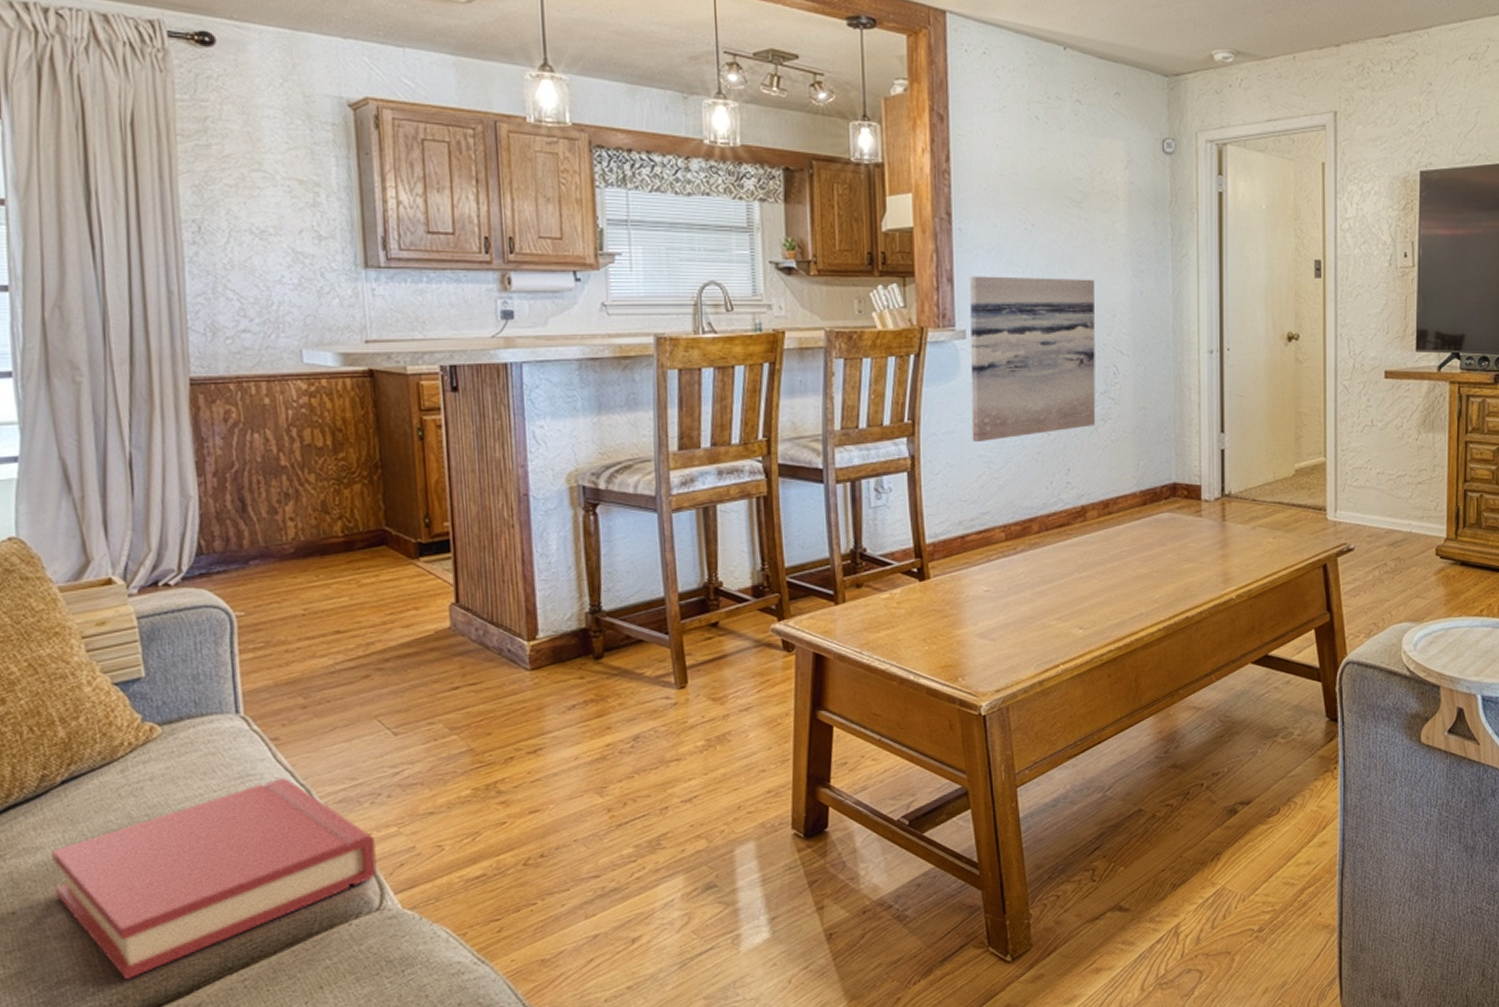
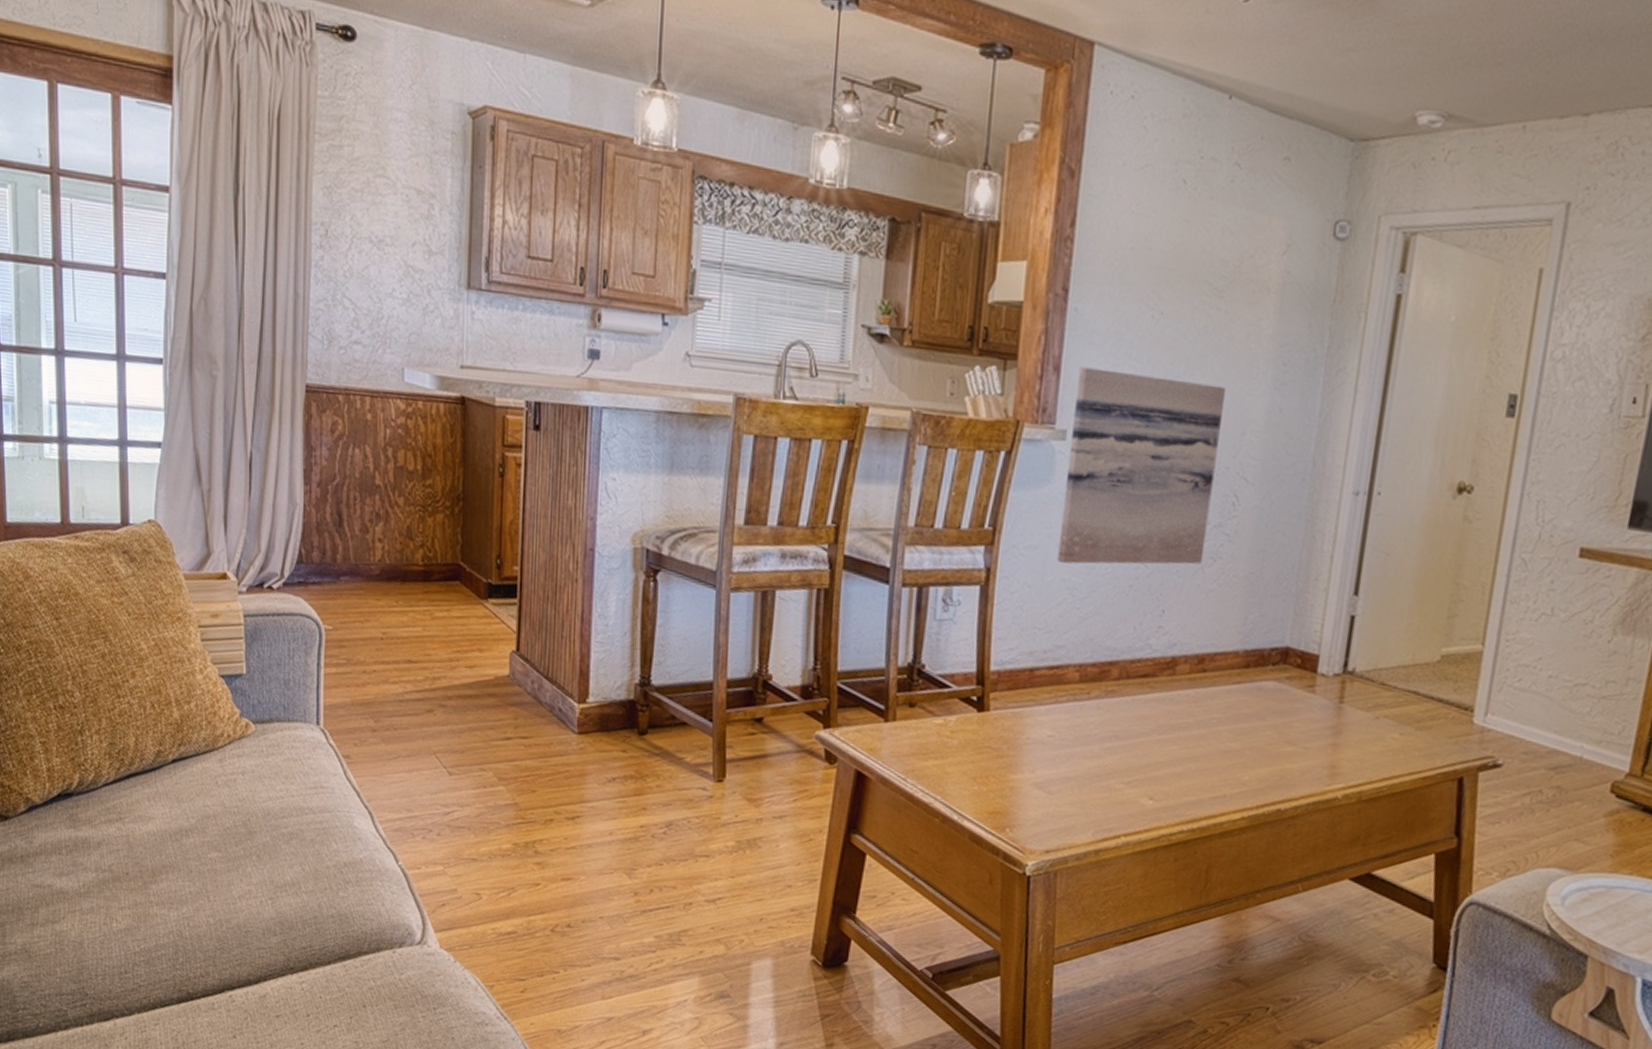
hardback book: present [52,777,377,981] -> none [160,794,424,958]

